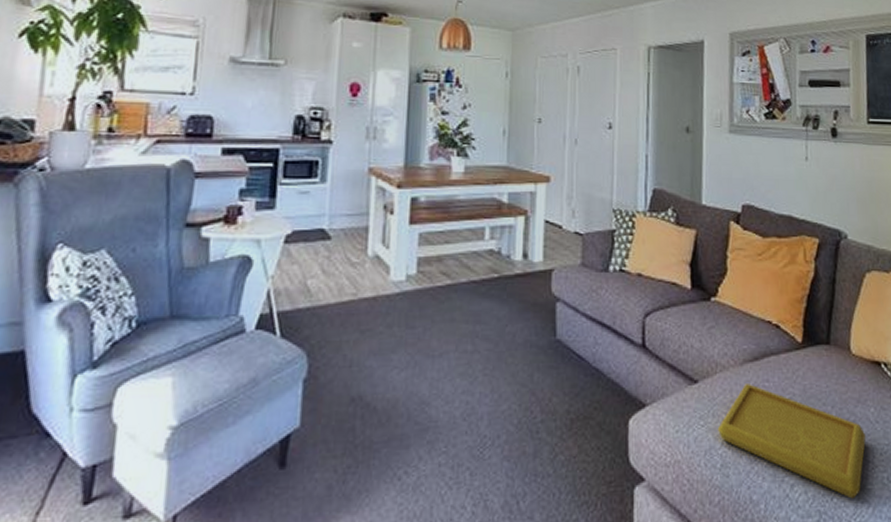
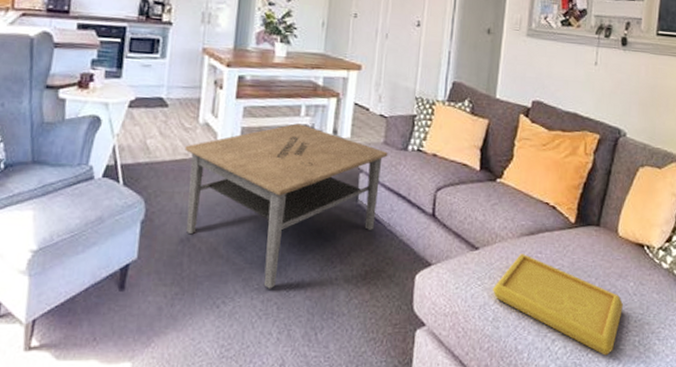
coffee table: none [352,249,587,451] -> present [185,123,388,289]

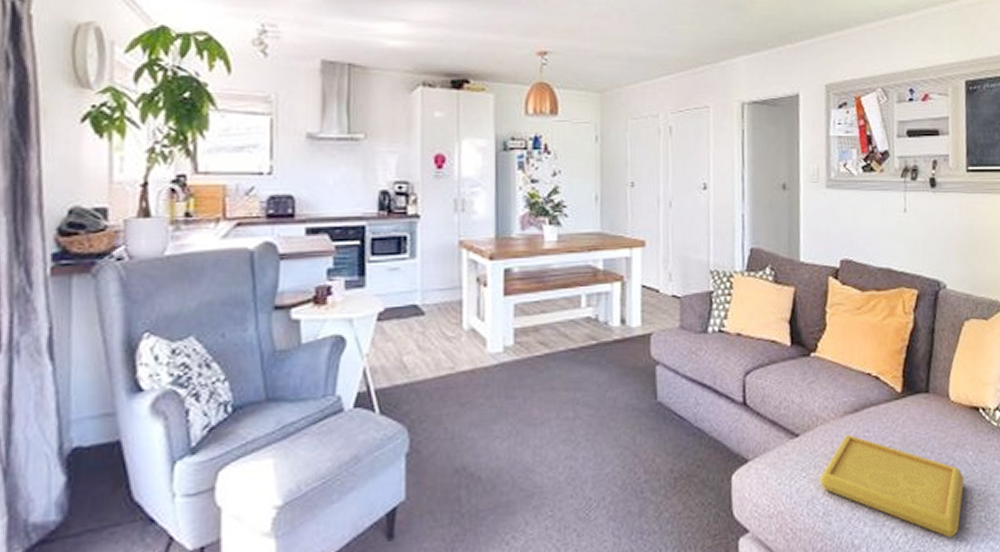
coffee table: present [185,123,388,289] -> none [450,316,686,514]

